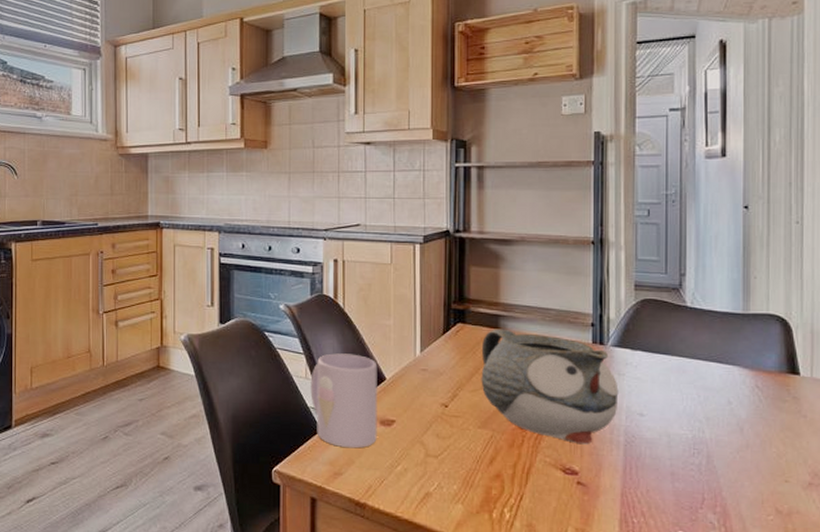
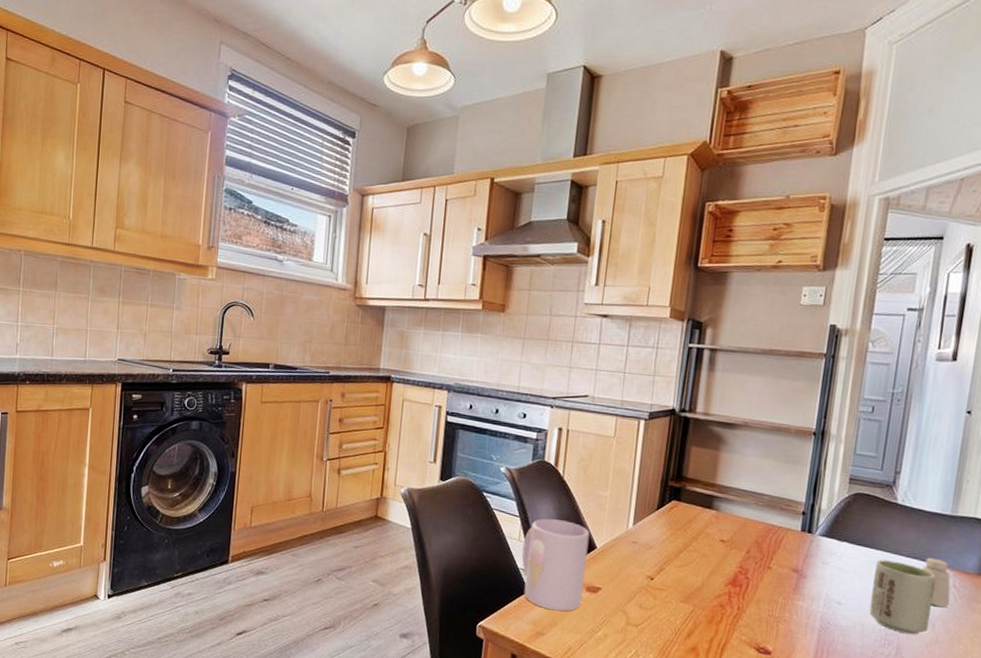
teapot: present [481,329,619,445] -> none [688,509,821,627]
cup: none [673,365,737,441] -> present [869,559,936,635]
saltshaker: none [721,359,755,409] -> present [922,557,951,607]

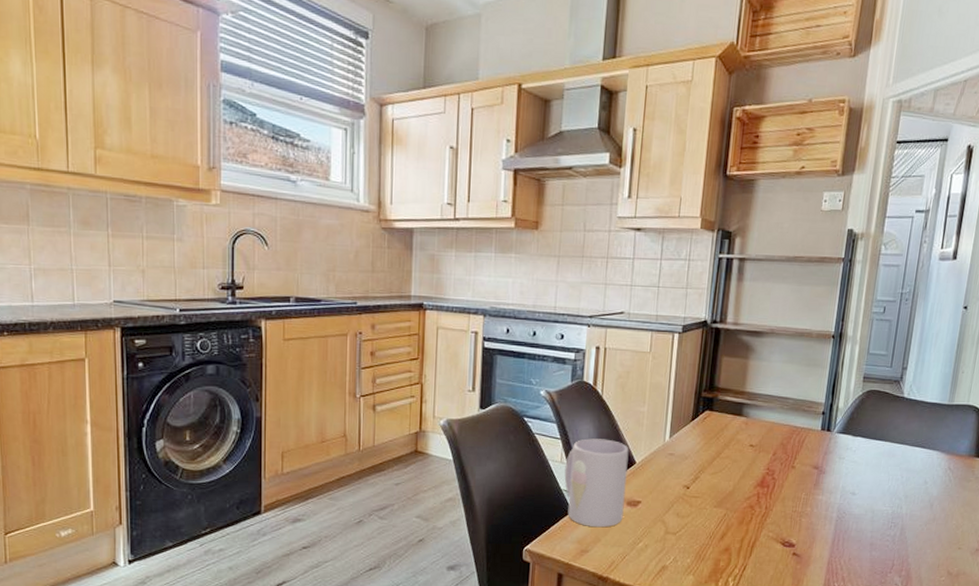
cup: present [869,559,936,635] -> none [878,450,935,516]
saltshaker: present [922,557,951,607] -> none [923,444,947,488]

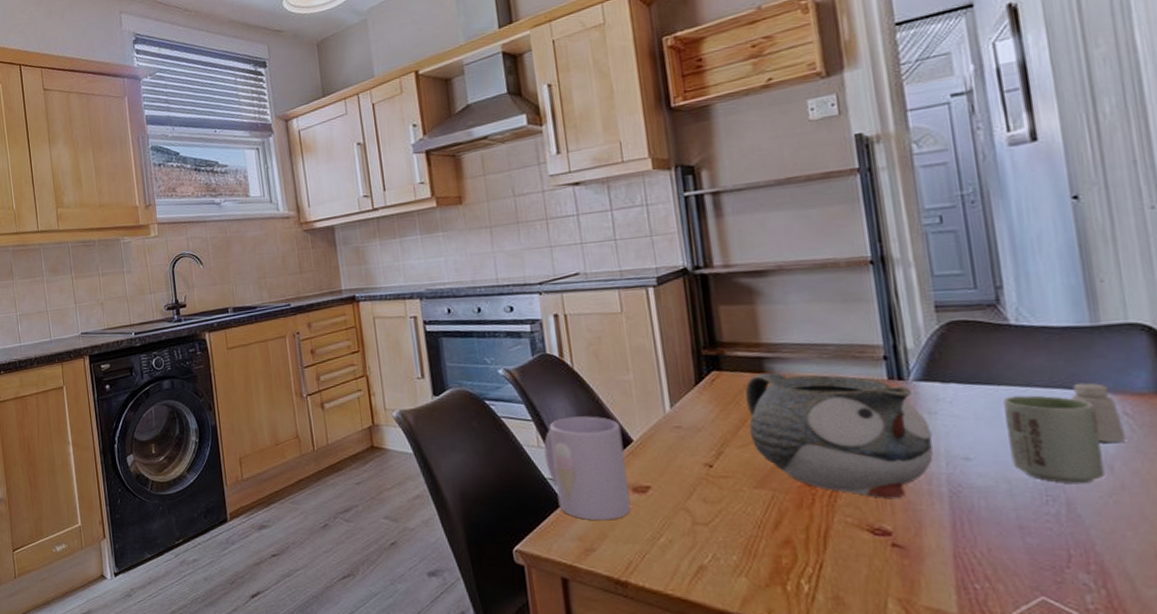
teapot: none [721,416,838,521] -> present [745,372,933,500]
cup: none [878,450,935,516] -> present [1003,395,1105,484]
saltshaker: none [923,444,947,488] -> present [1070,382,1127,442]

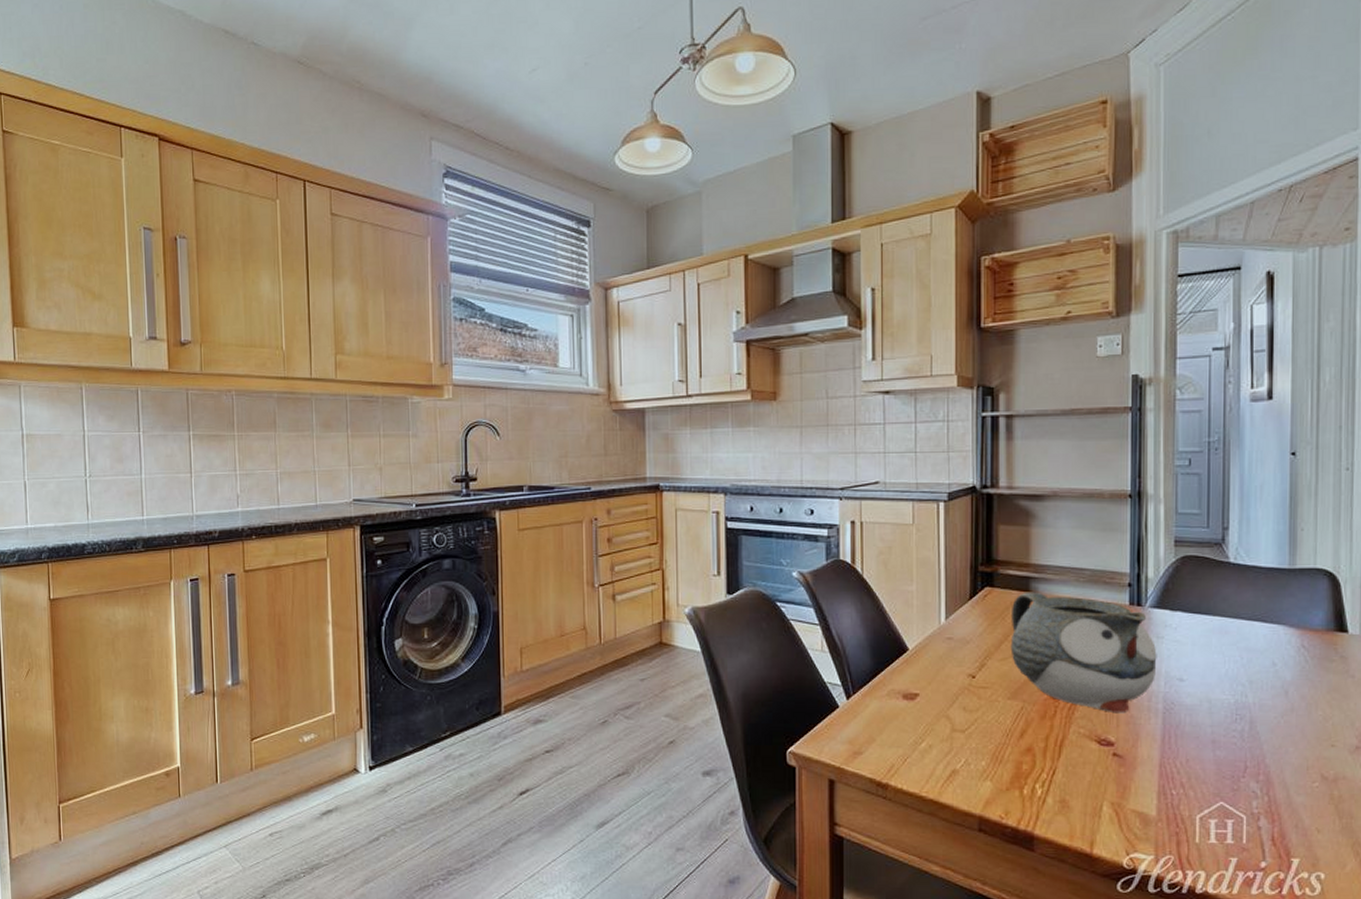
mug: present [544,416,631,521] -> none [827,623,899,725]
cup: present [1003,395,1105,484] -> none [1215,626,1282,706]
saltshaker: present [1070,382,1127,442] -> none [1265,617,1301,670]

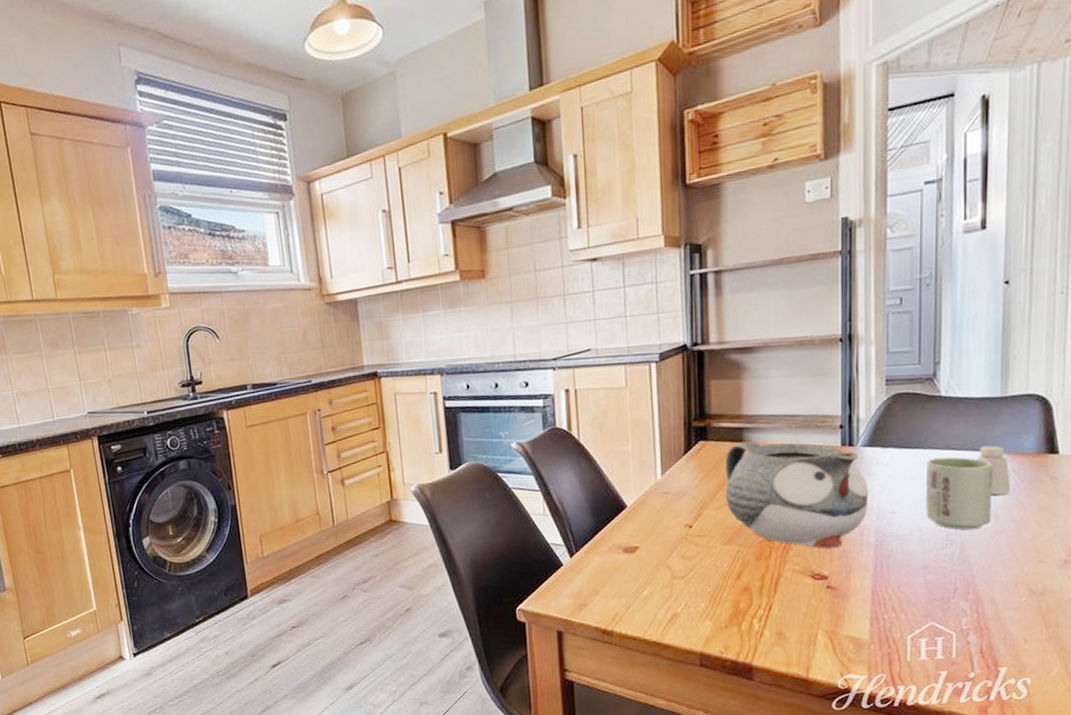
cup: none [1215,626,1282,706] -> present [926,456,993,530]
saltshaker: none [1265,617,1301,670] -> present [976,445,1011,495]

